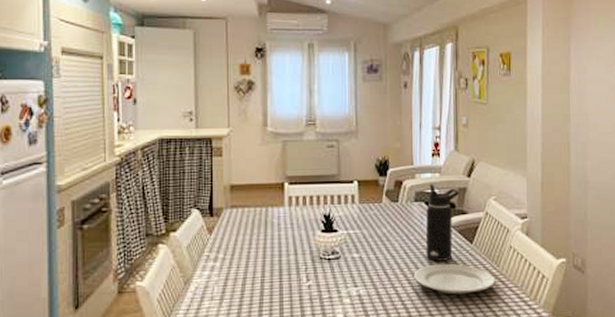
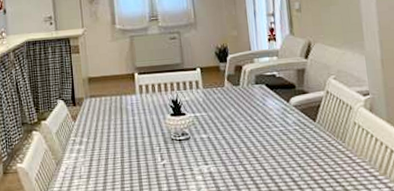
plate: present [414,263,496,295] -> none [260,141,343,171]
water bottle: present [425,184,460,261] -> none [267,67,299,139]

